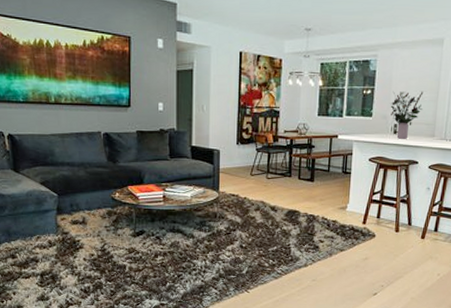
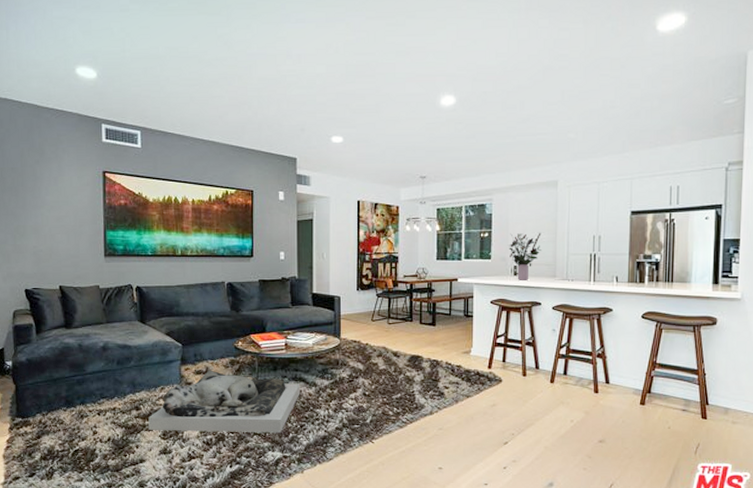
dog bed: none [25,220,178,282] -> present [148,370,301,433]

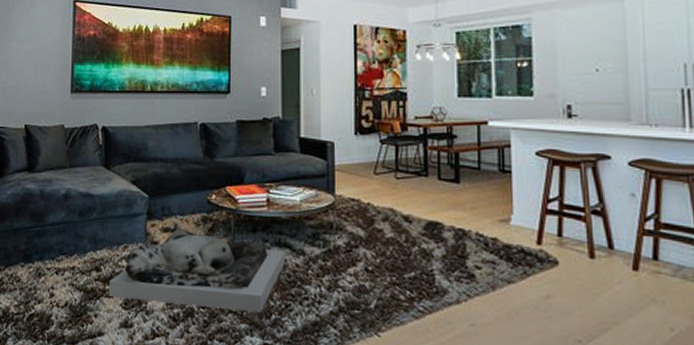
bouquet: present [509,232,541,282] -> none [558,60,606,127]

